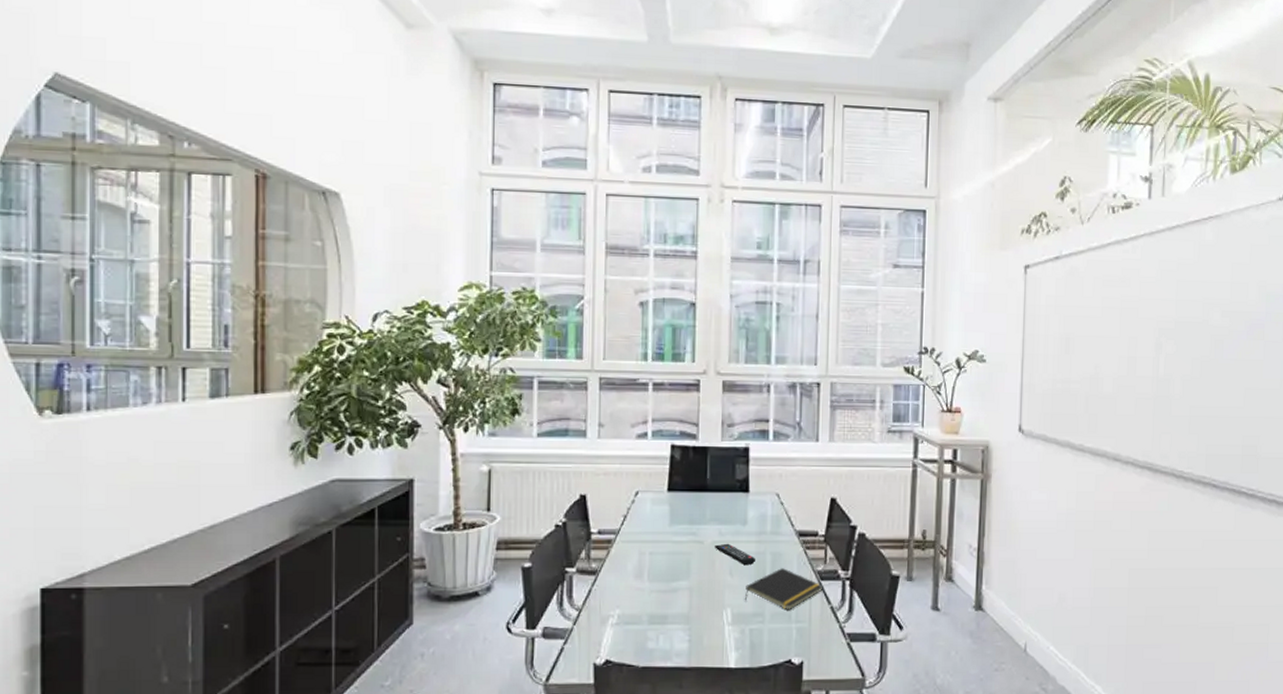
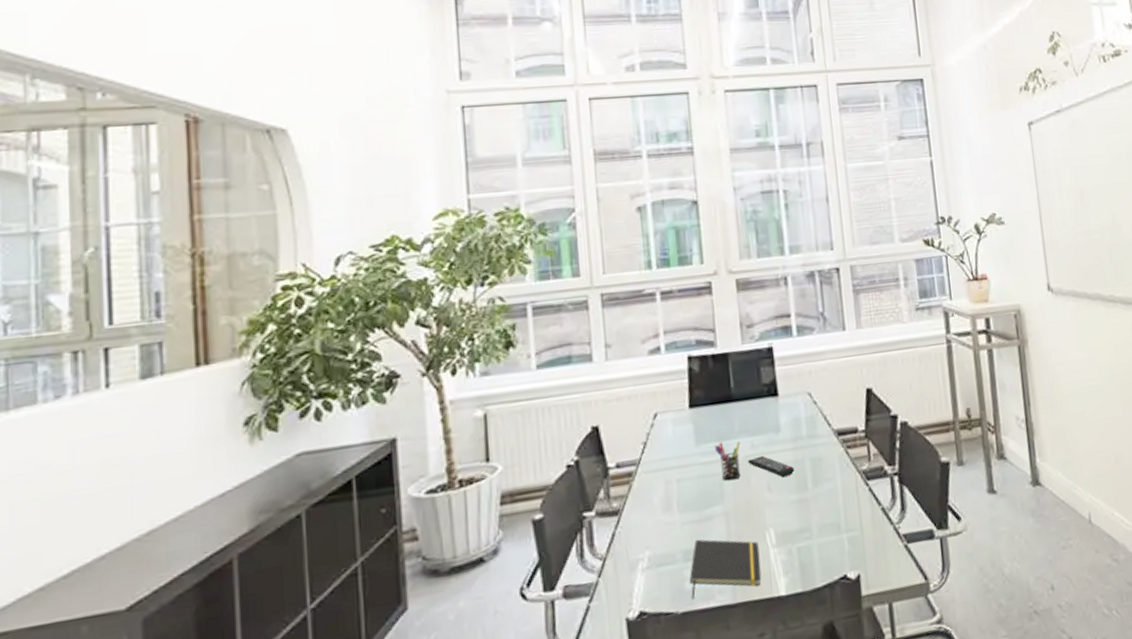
notepad: none [651,607,716,657] -> present [689,539,762,600]
pen holder: none [687,525,710,561] -> present [715,440,741,481]
notepad: present [744,568,823,611] -> none [787,473,871,520]

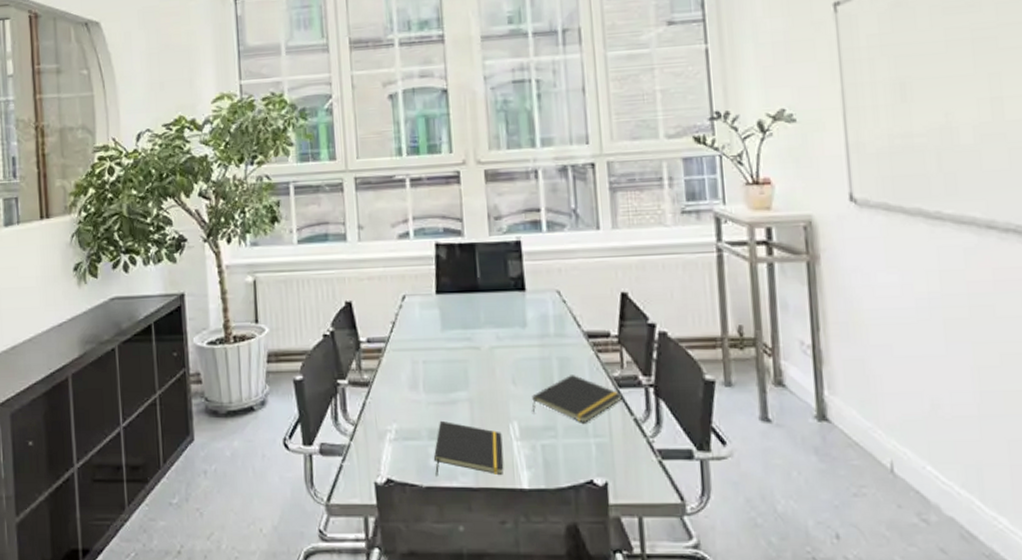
pen holder: present [715,440,741,481] -> none [461,330,486,369]
remote control: present [748,455,794,478] -> none [493,348,540,373]
notepad: none [787,473,871,520] -> present [532,375,623,423]

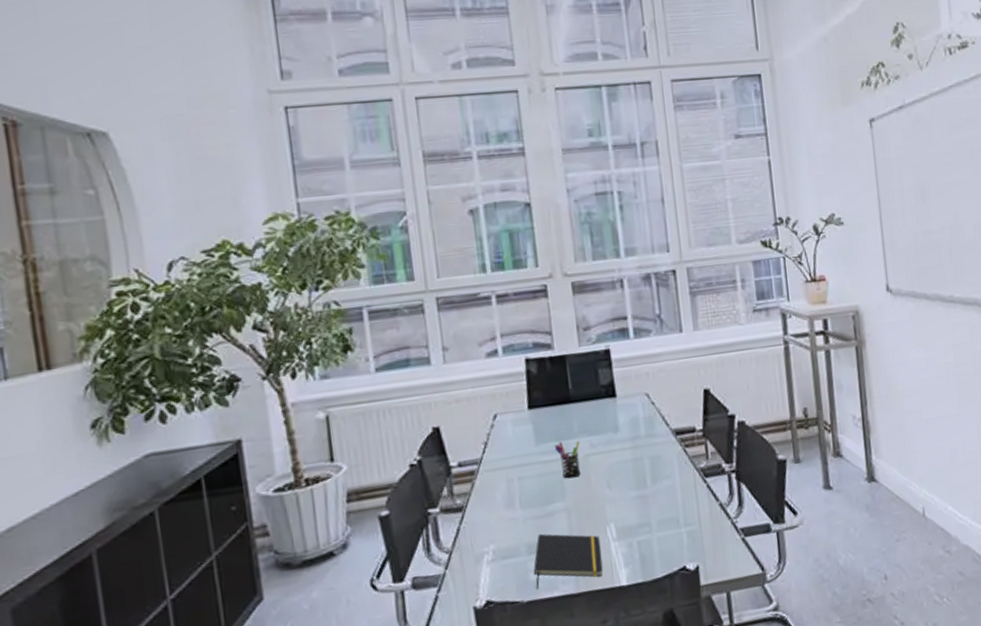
pen holder: none [461,330,486,369] -> present [555,440,581,479]
notepad: present [532,375,623,423] -> none [627,471,709,515]

